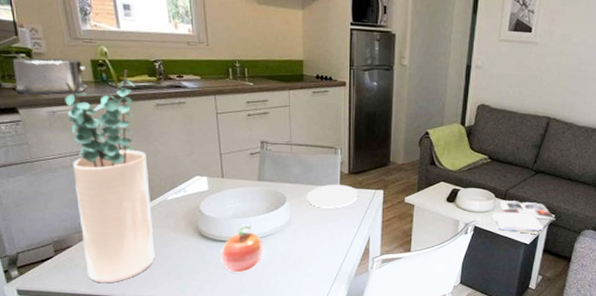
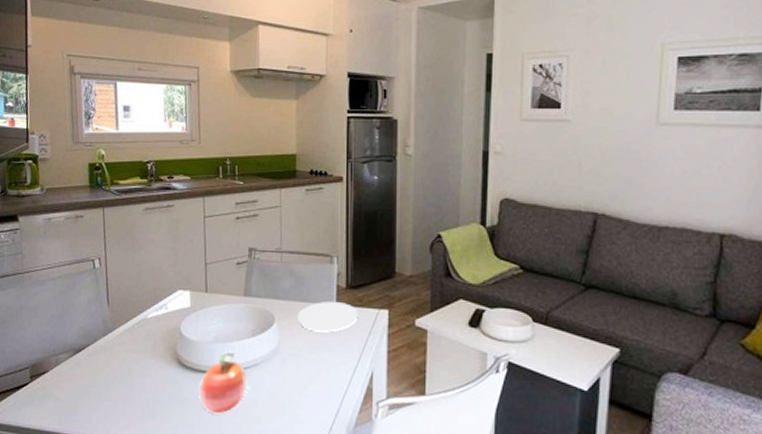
toaster: present [12,57,88,95] -> none [19,162,83,202]
vase: present [65,70,155,283] -> none [58,172,131,420]
books: present [493,213,544,234] -> none [532,343,606,376]
magazine: present [497,199,556,220] -> none [536,325,622,356]

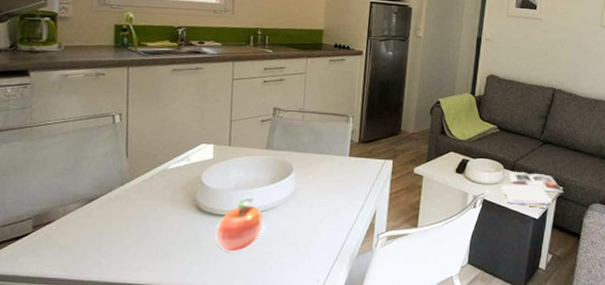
plate: present [298,301,359,332] -> none [314,153,368,179]
books: none [532,343,606,376] -> present [501,185,552,208]
magazine: none [536,325,622,356] -> present [506,171,564,193]

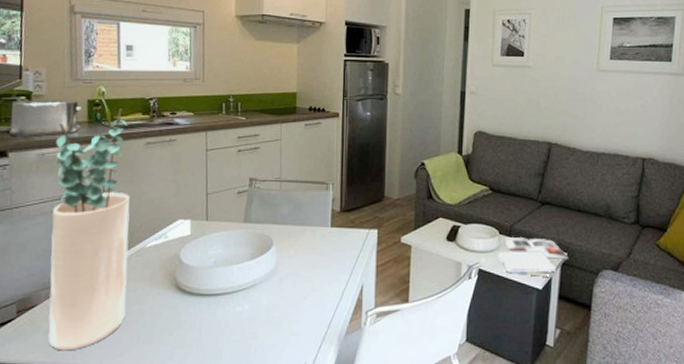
toaster: none [31,21,108,58] -> present [9,99,81,138]
vase: none [64,35,155,265] -> present [48,108,130,351]
fruit: present [215,198,264,252] -> none [196,276,246,334]

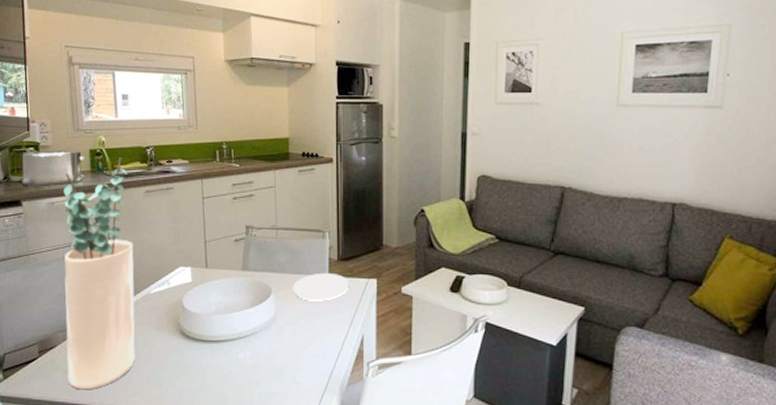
plate: none [295,223,351,252] -> present [293,272,350,301]
books: present [498,252,556,277] -> none [507,305,572,332]
magazine: present [502,236,569,259] -> none [511,288,586,314]

